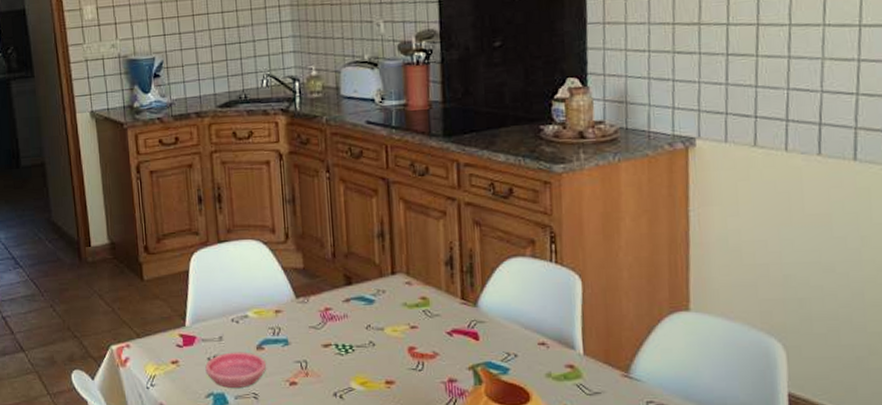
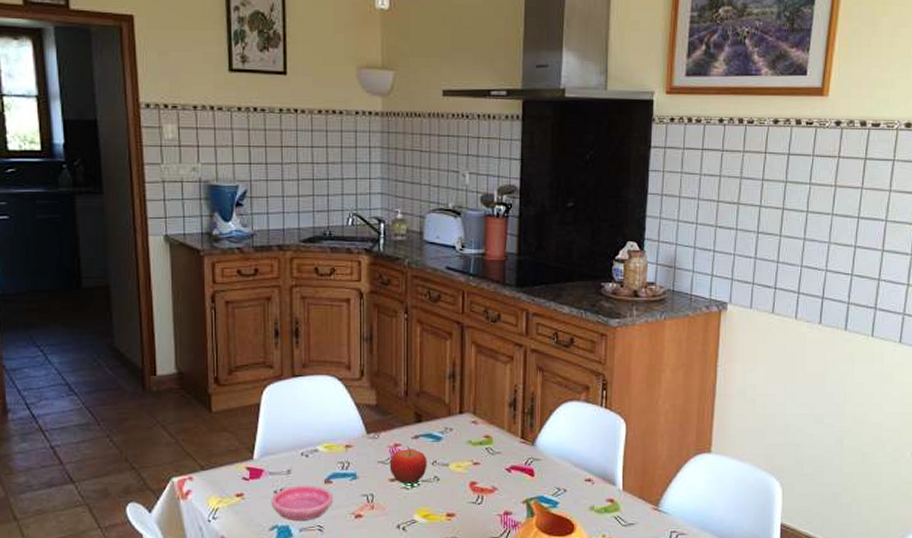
fruit: none [321,310,361,350] -> present [389,446,427,484]

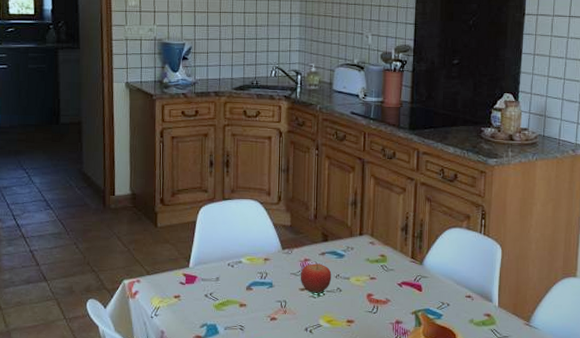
saucer: present [271,485,334,520] -> none [202,291,253,320]

